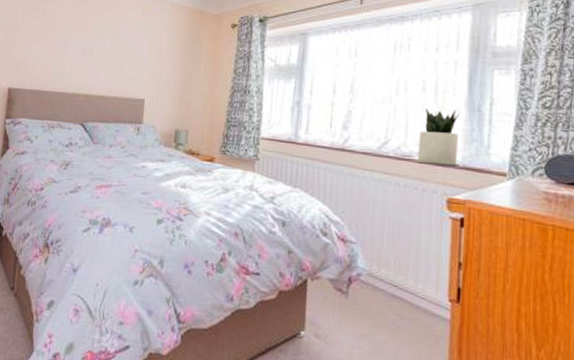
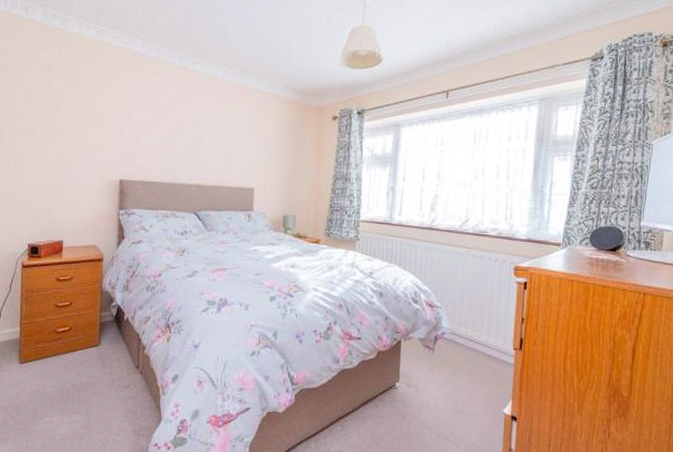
planter: present [414,108,461,168] -> none [488,191,526,241]

